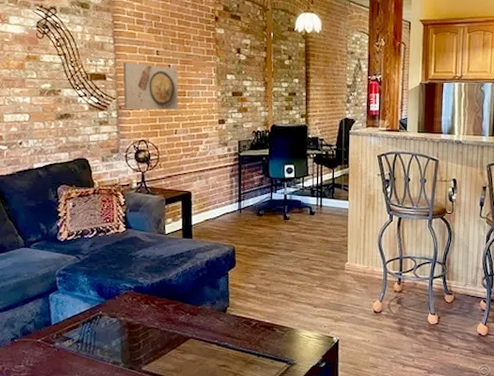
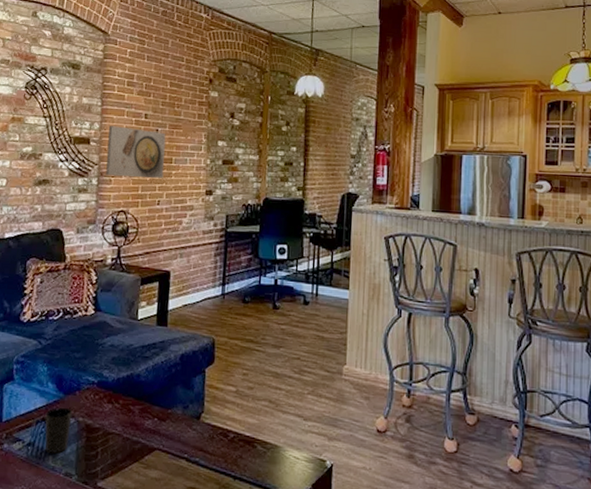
cup: none [90,310,114,347] -> present [45,407,73,454]

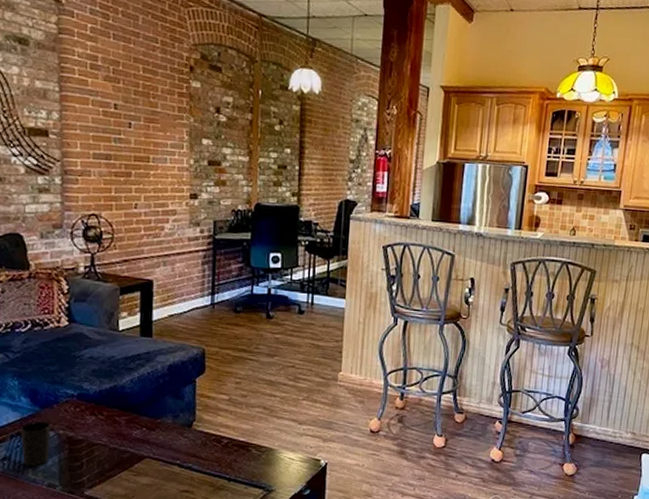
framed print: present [106,125,166,178] -> none [70,116,141,179]

